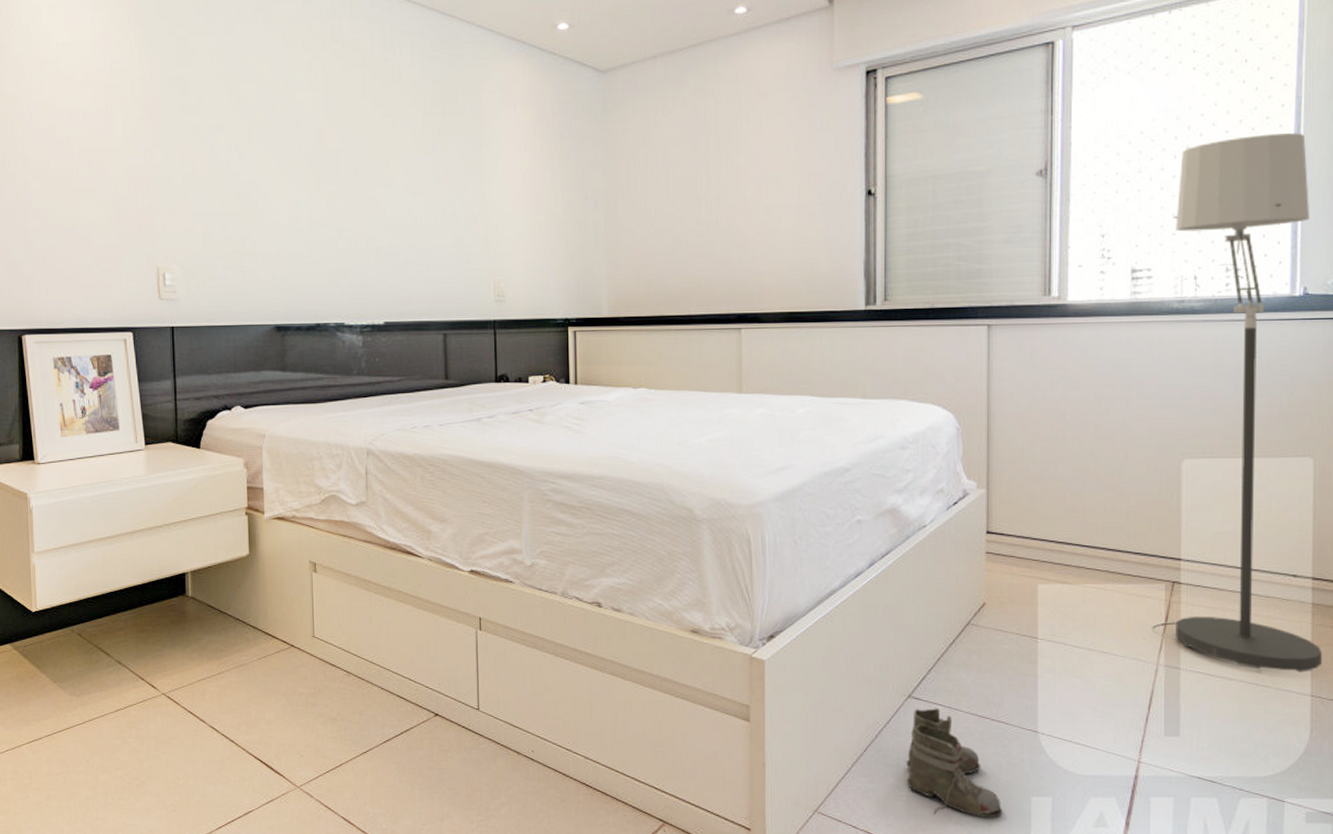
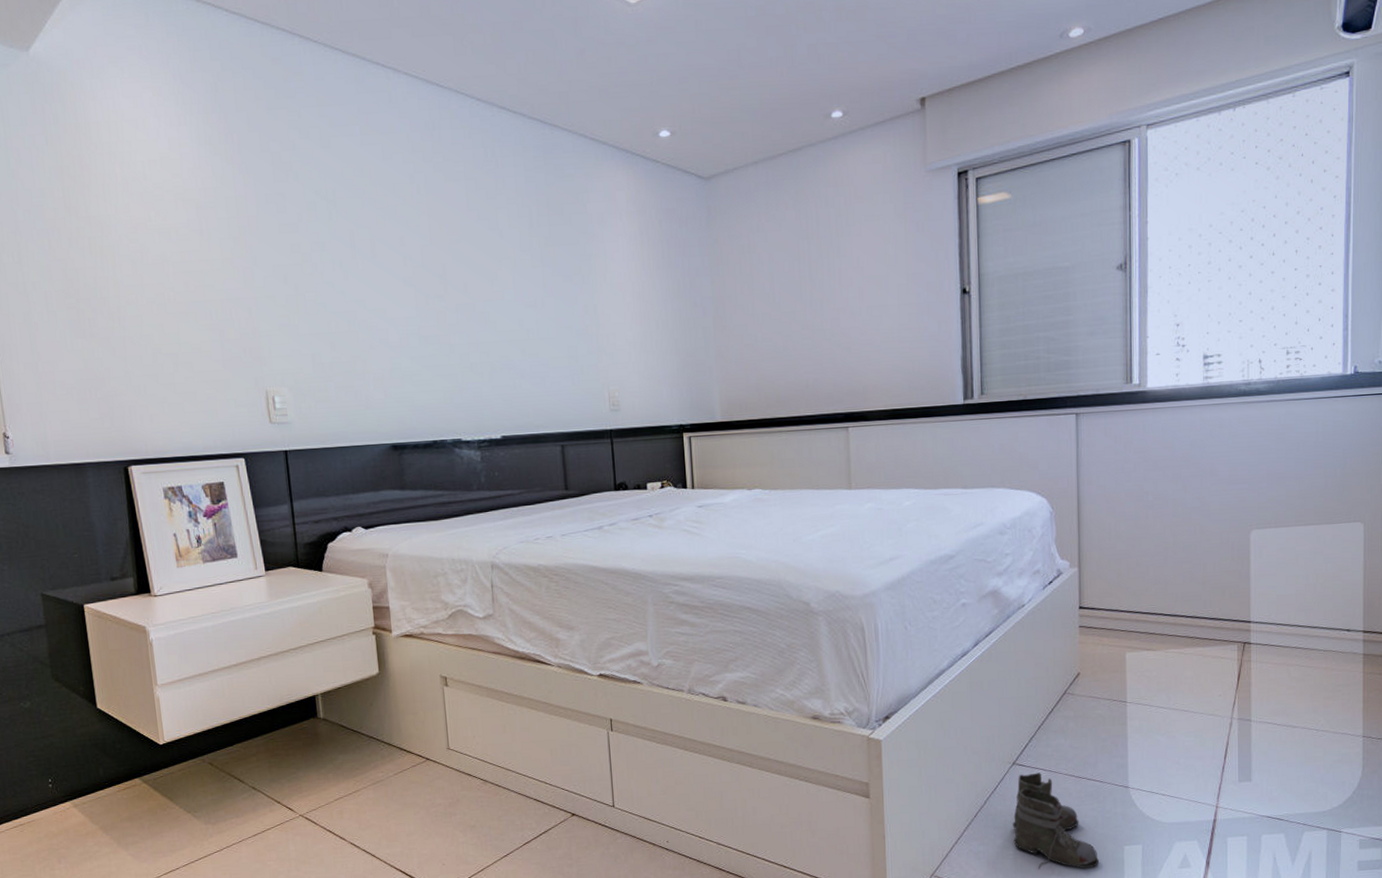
floor lamp: present [1151,133,1323,675] -> none [1226,222,1373,721]

